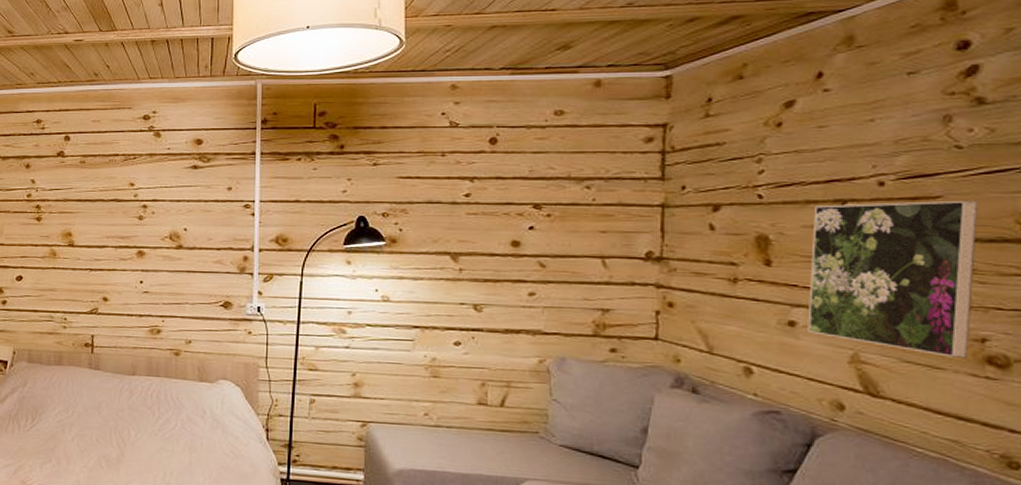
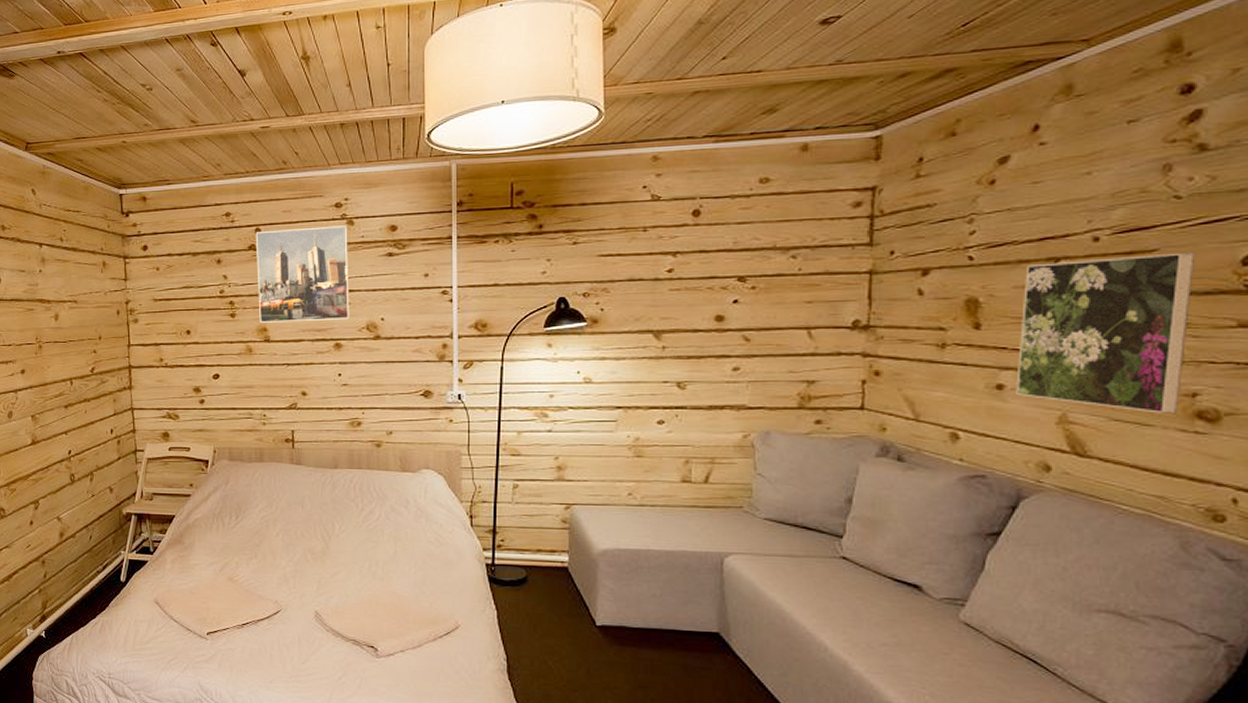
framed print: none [64,137,155,228] -> present [255,225,349,323]

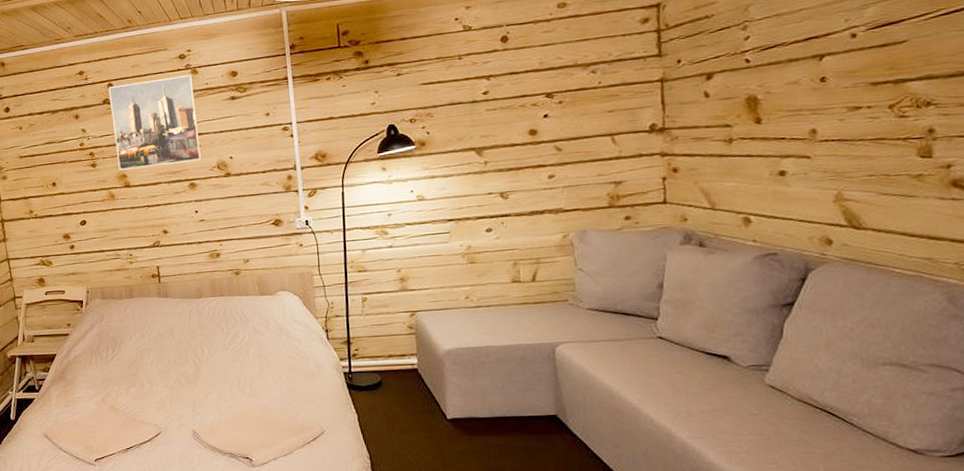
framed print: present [1016,252,1196,414] -> none [795,40,940,186]

